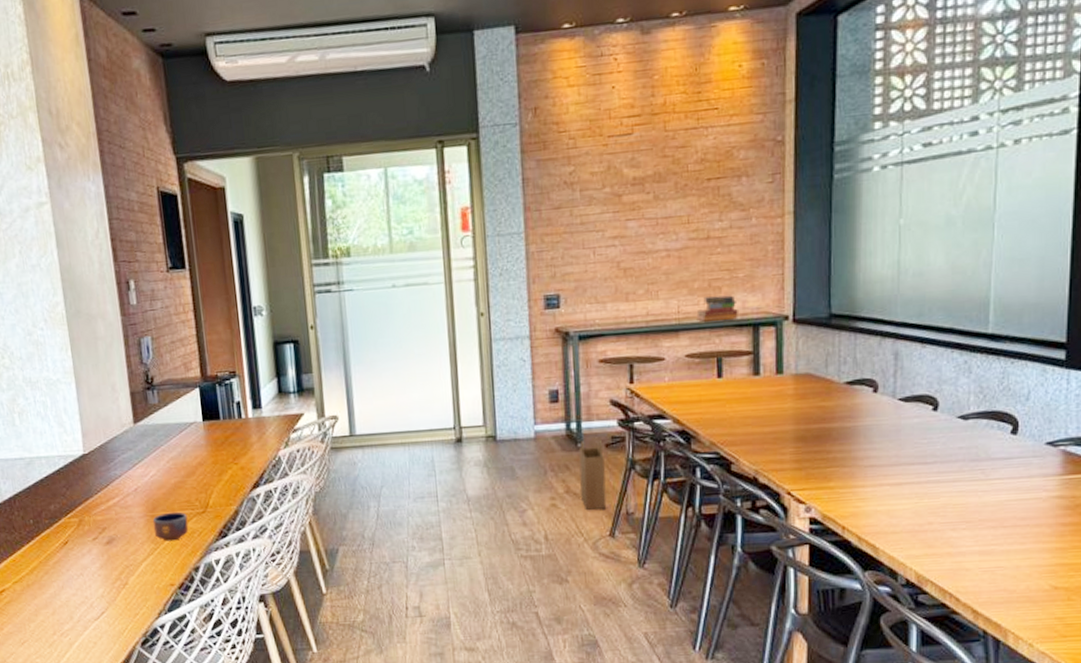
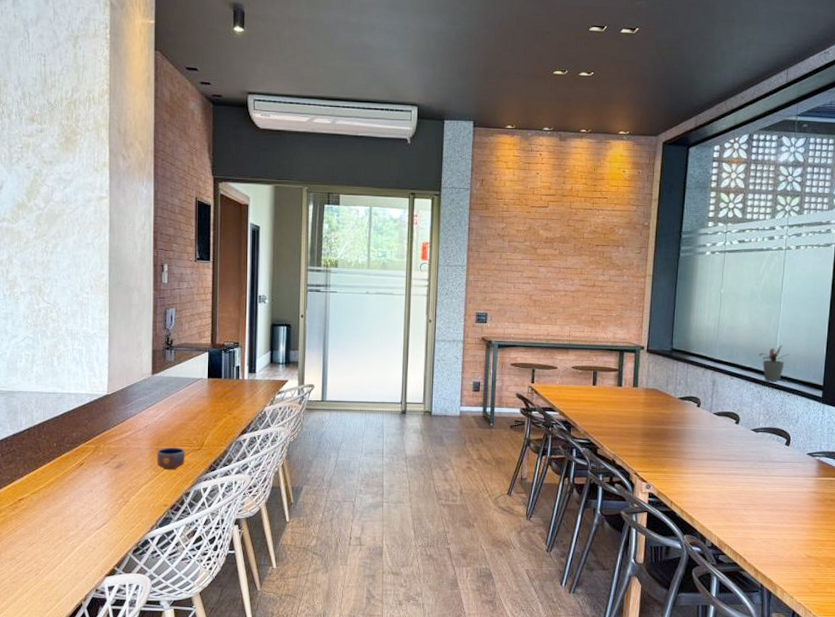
shopping bag: present [578,440,607,510] -> none [489,421,508,474]
books: present [696,295,738,322] -> none [582,327,610,346]
potted plant: none [963,290,1011,346] -> present [759,345,789,382]

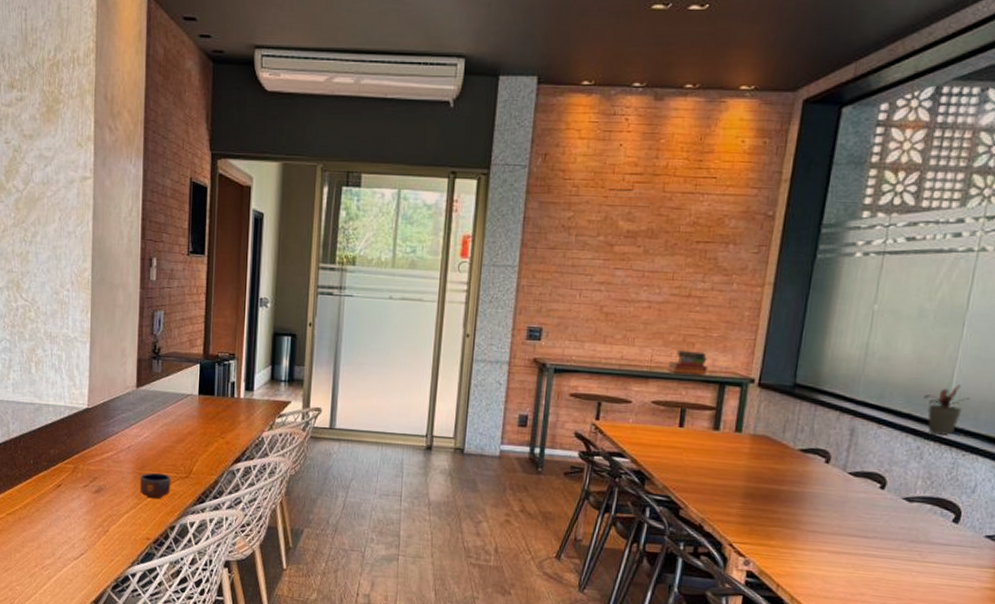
books: none [582,327,610,346] -> present [667,350,708,376]

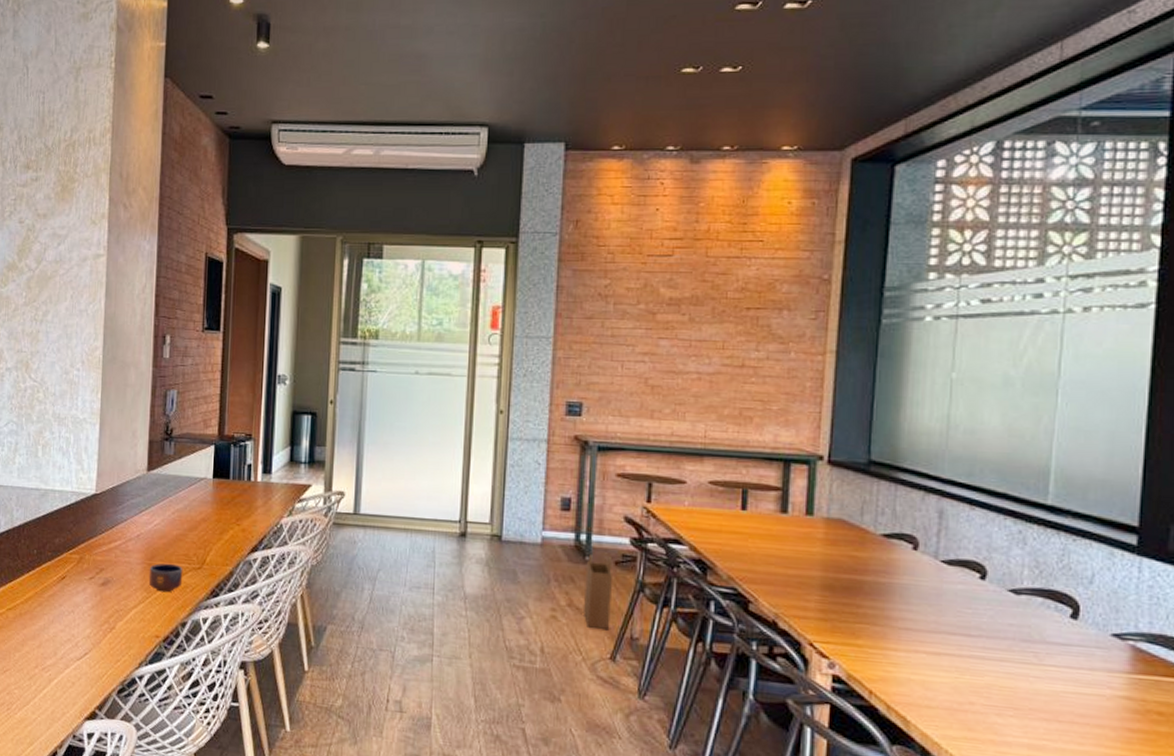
shopping bag: none [534,466,561,533] -> present [584,554,612,631]
books: present [667,350,708,376] -> none [724,425,769,453]
potted plant: present [923,385,971,436] -> none [1019,460,1075,518]

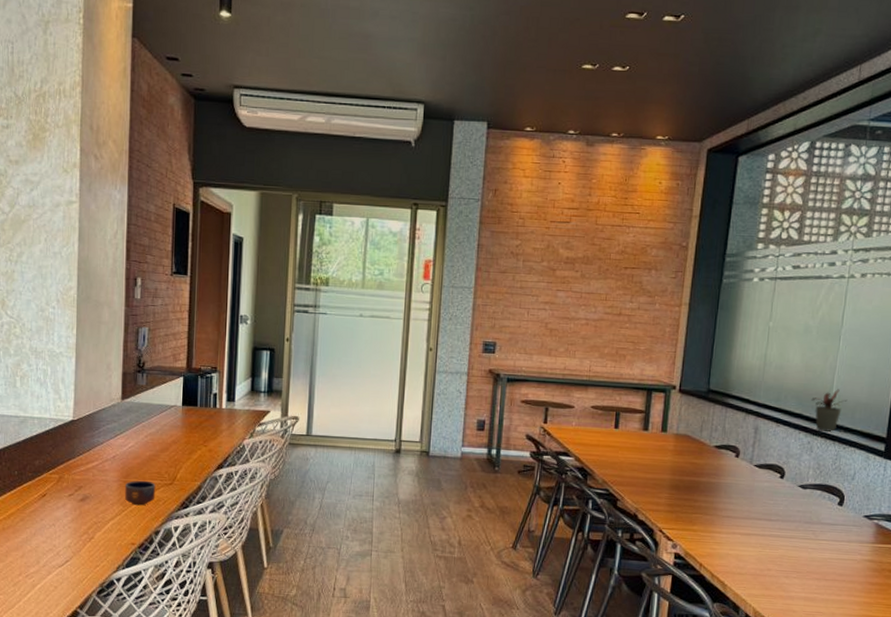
shopping bag: present [584,554,612,631] -> none [493,465,516,526]
potted plant: none [1019,460,1075,518] -> present [811,389,848,432]

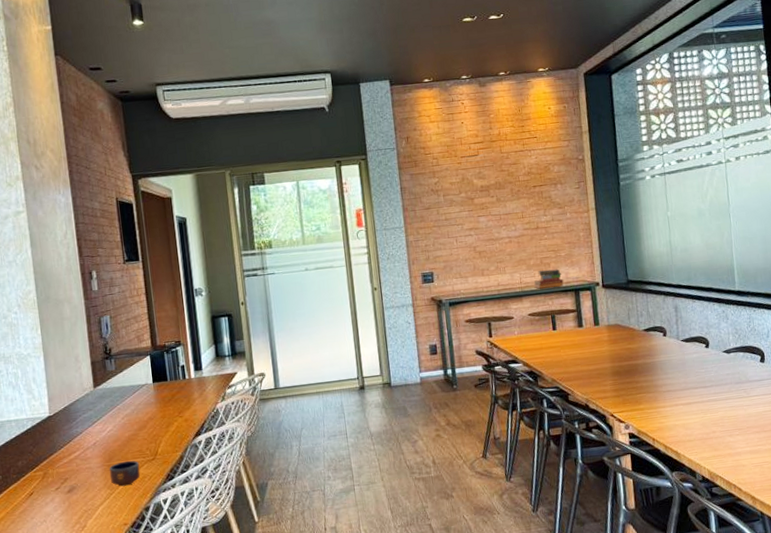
books: none [603,361,637,384] -> present [534,269,564,289]
potted plant: present [811,389,848,432] -> none [717,260,748,299]

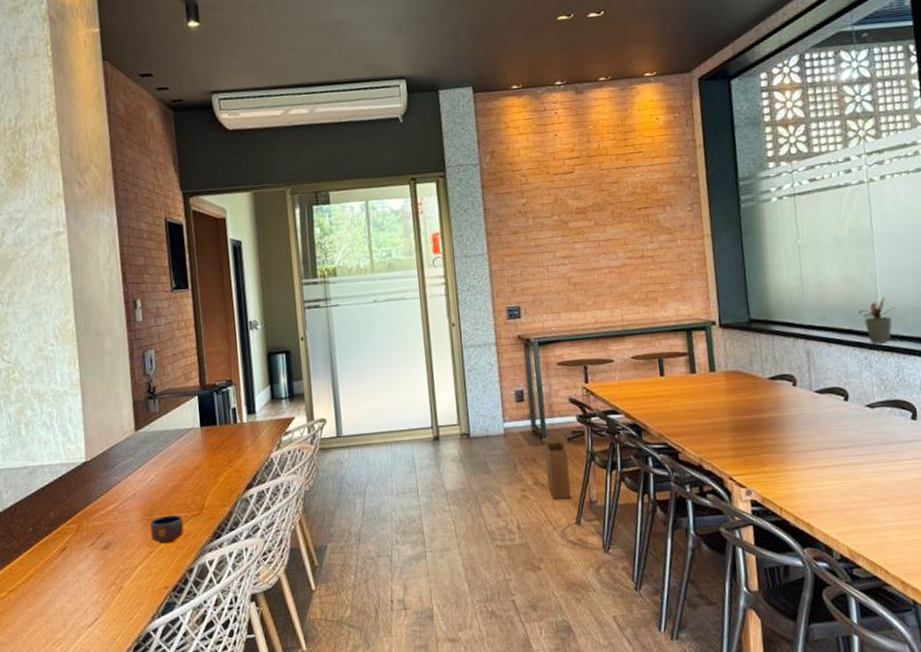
shopping bag: none [454,381,479,438] -> present [544,434,572,500]
books: present [534,269,564,289] -> none [638,304,673,328]
potted plant: none [717,260,748,299] -> present [858,297,896,344]

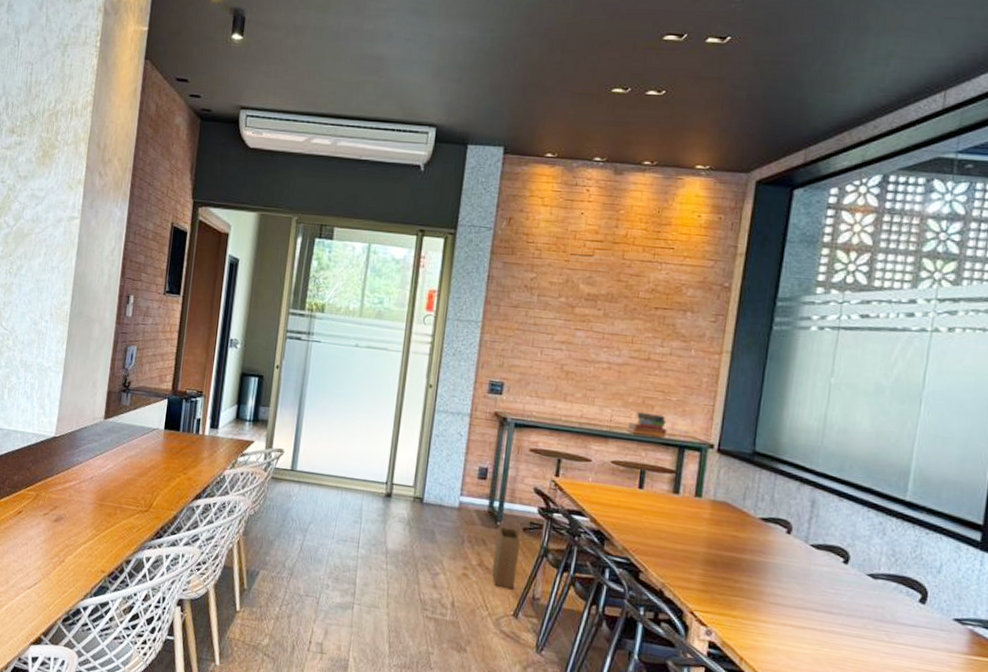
mug: present [149,515,184,544] -> none [98,504,131,532]
books: none [638,304,673,328] -> present [627,412,667,439]
potted plant: present [858,297,896,344] -> none [883,462,931,513]

